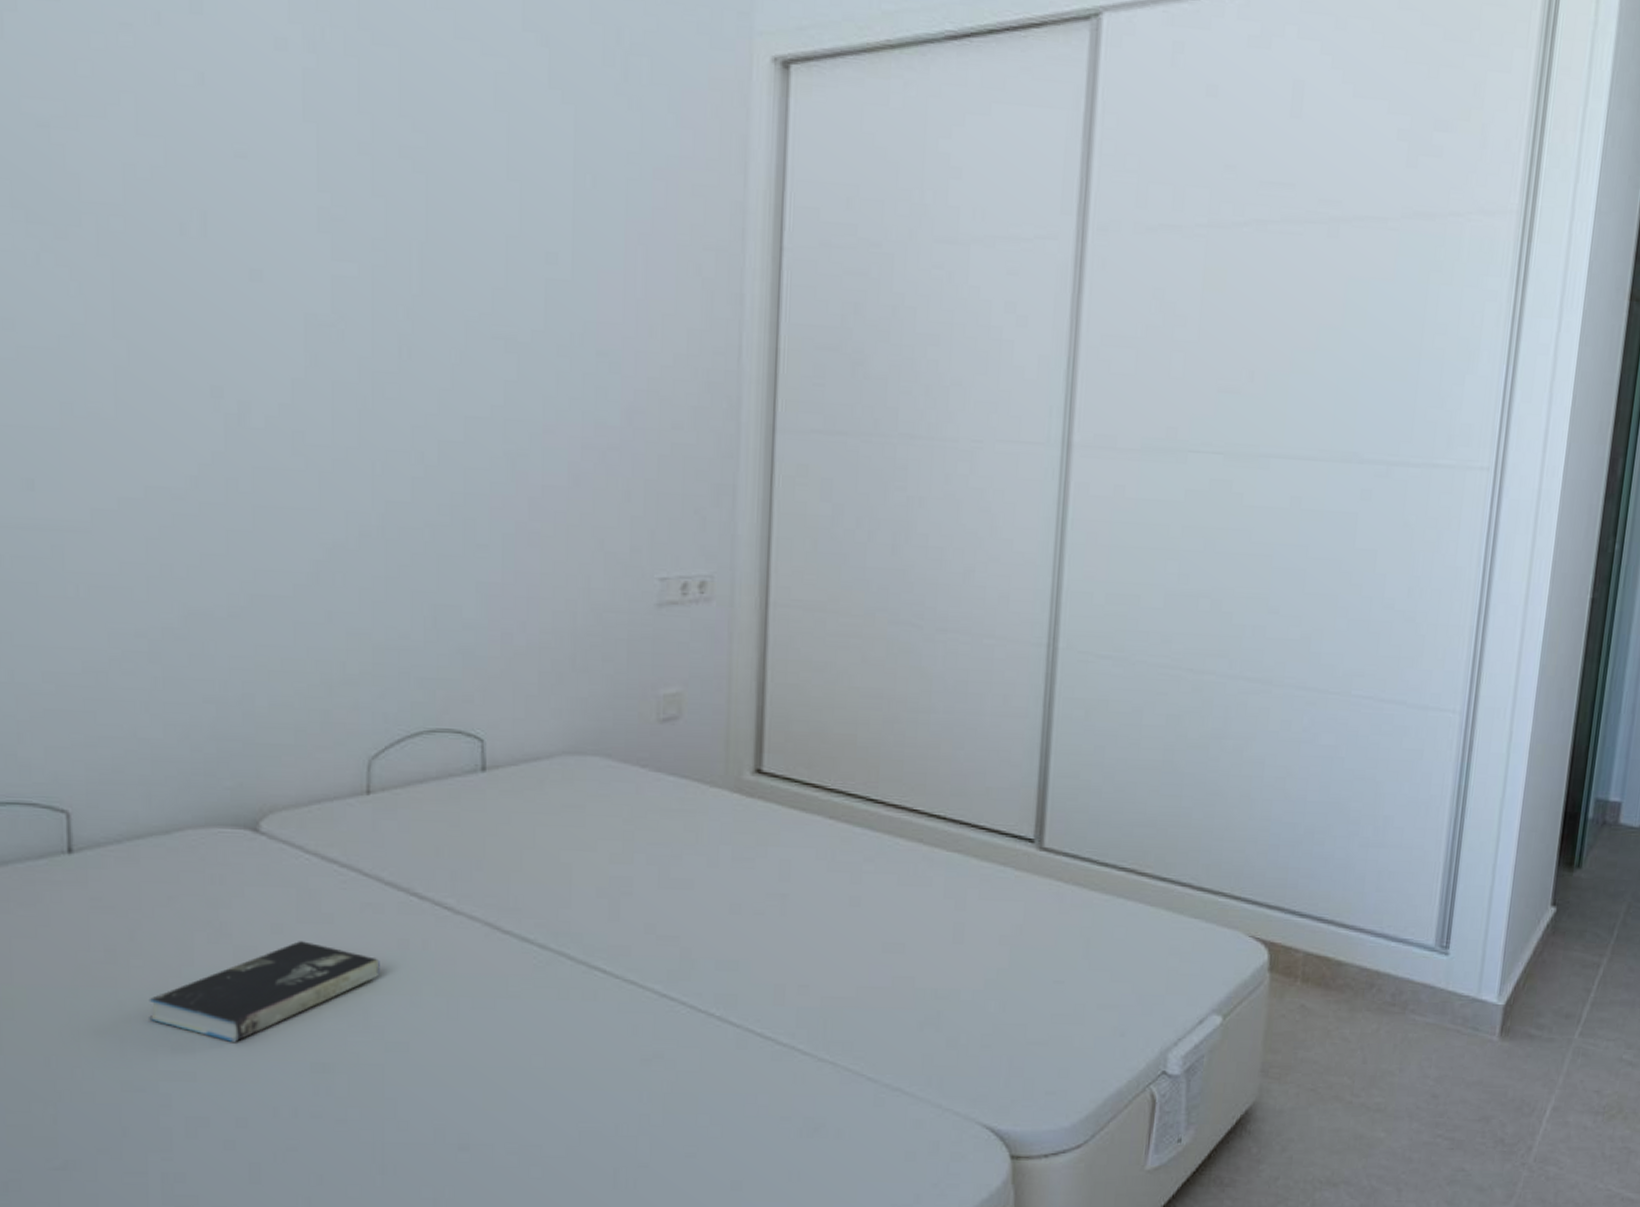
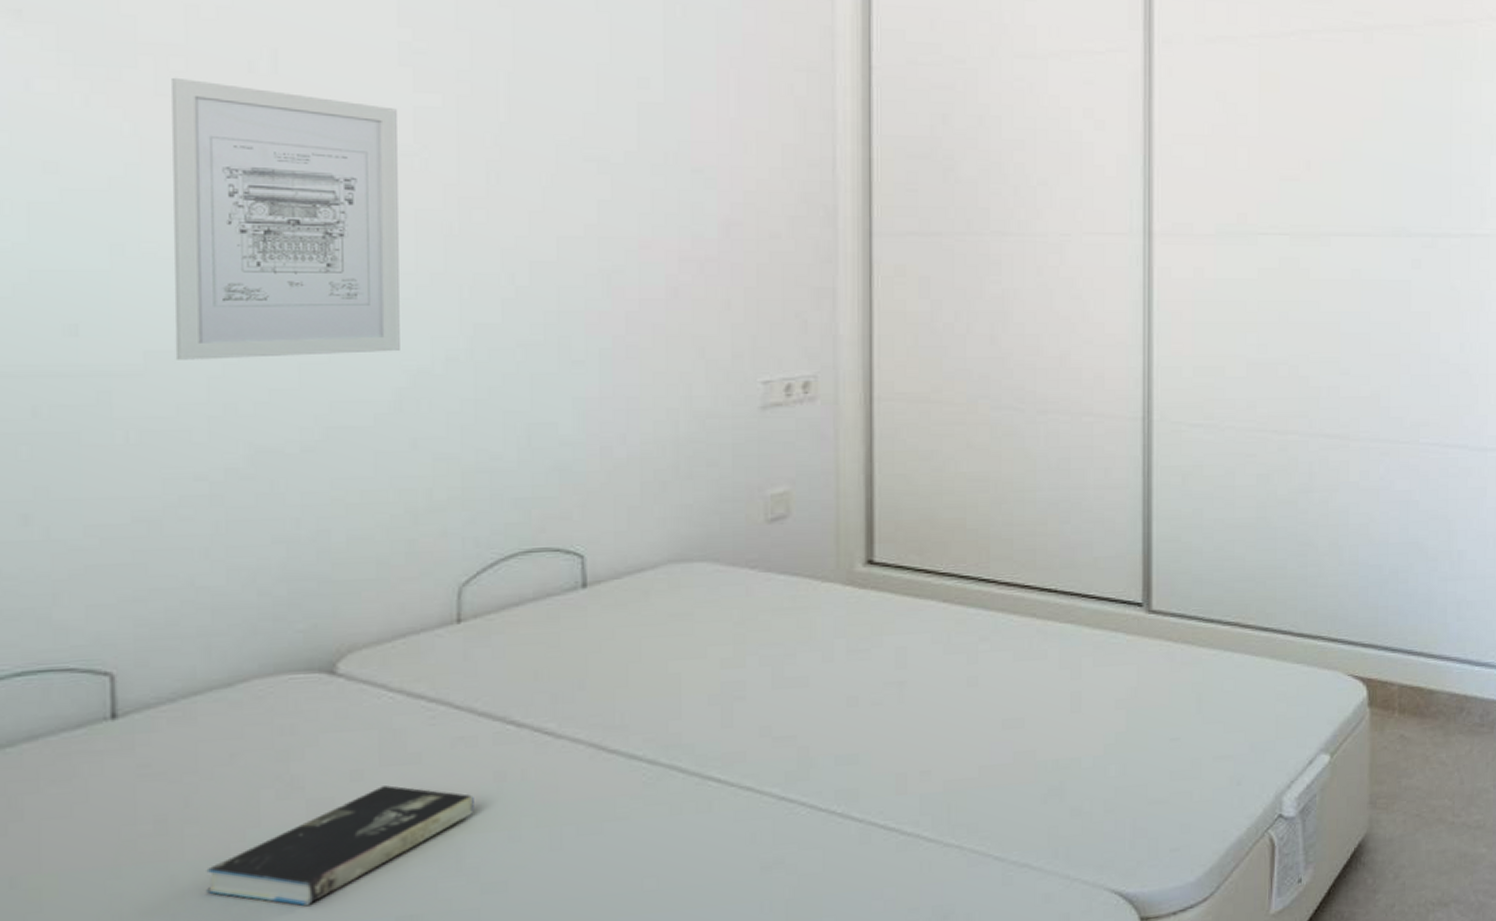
wall art: none [112,237,317,525] -> present [172,77,400,360]

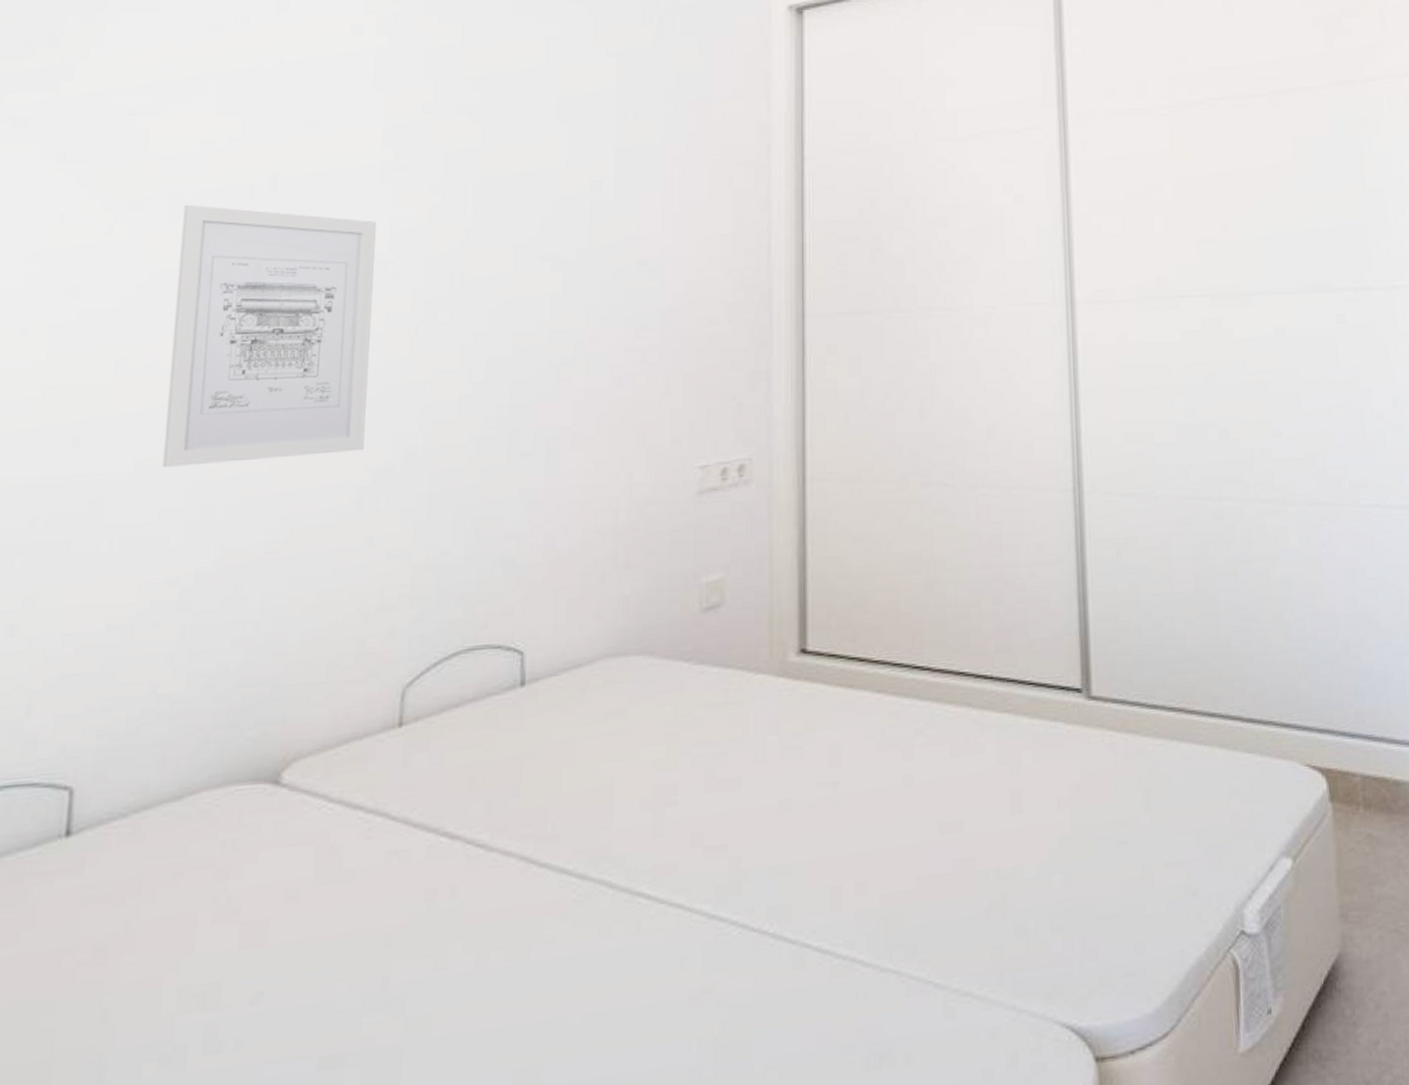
book: present [206,785,474,907] -> none [136,906,404,1045]

